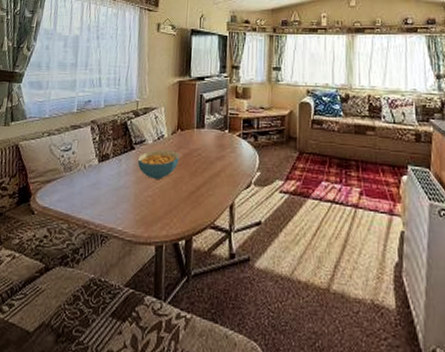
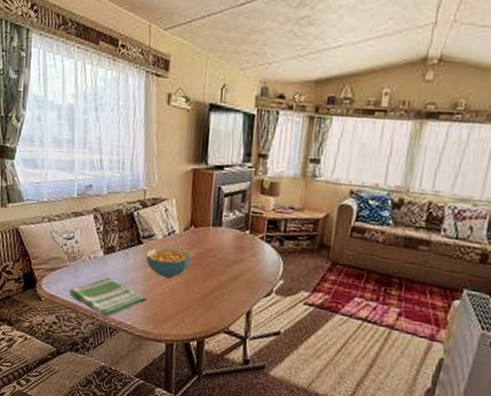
dish towel: none [62,185,138,225] -> present [68,278,147,318]

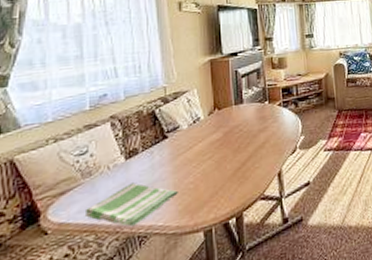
cereal bowl: present [146,246,192,278] -> none [172,131,220,165]

